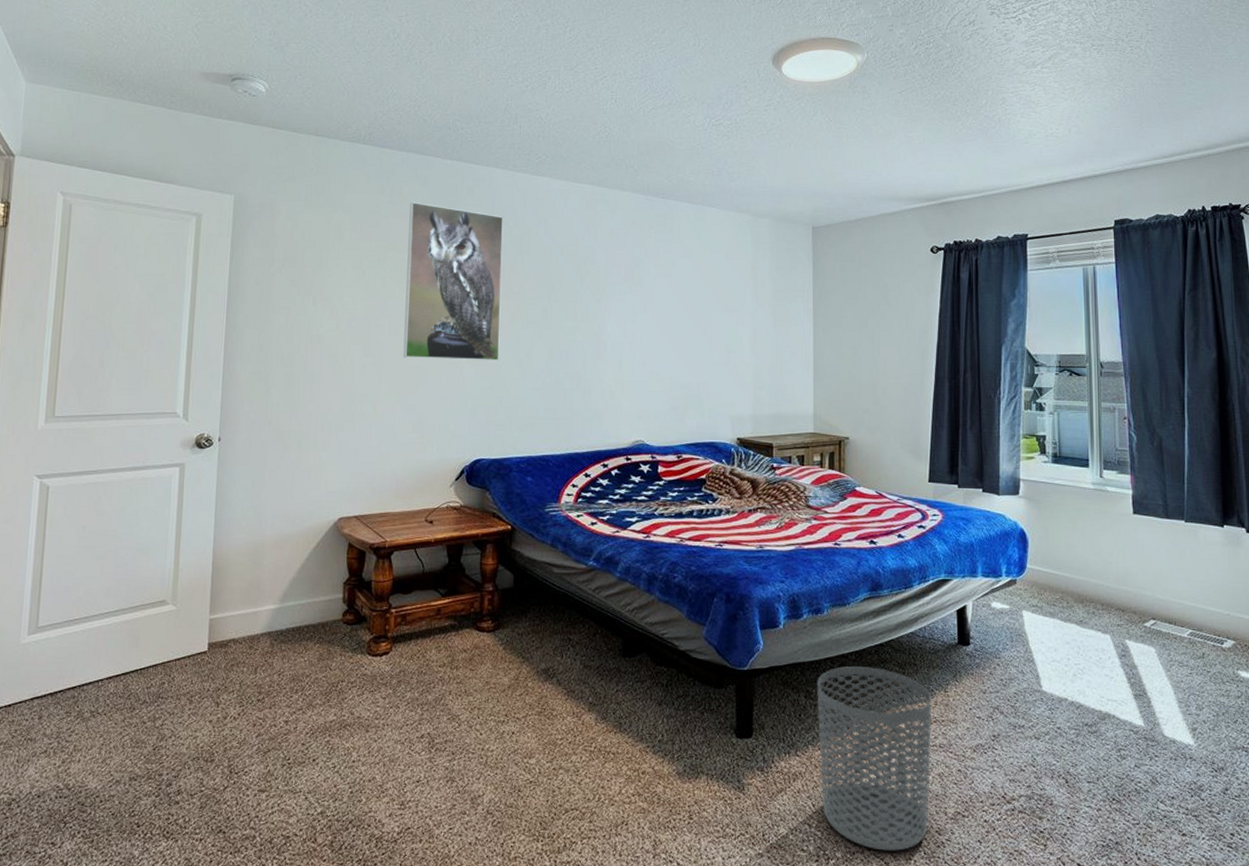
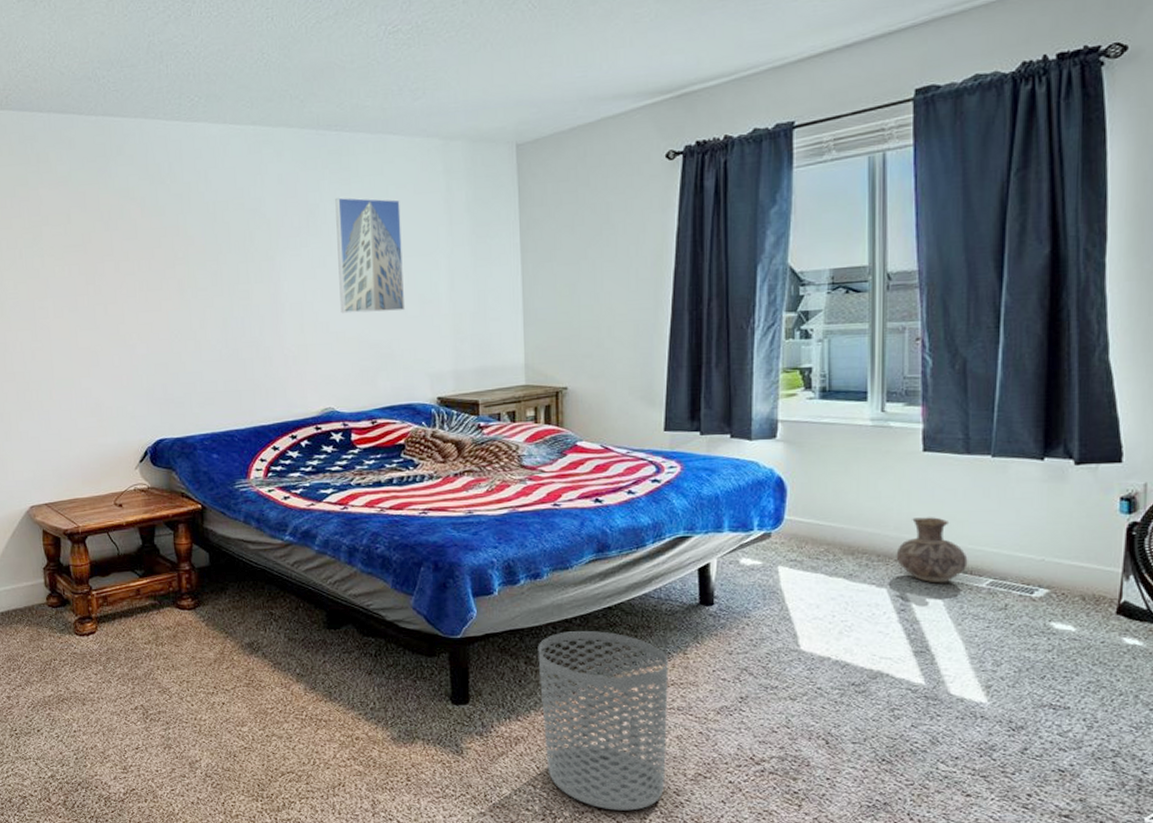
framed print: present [403,201,504,360] -> none [58,168,171,340]
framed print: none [656,254,714,358] -> present [335,197,406,314]
ceramic jug: none [1116,572,1172,632] -> present [896,517,968,583]

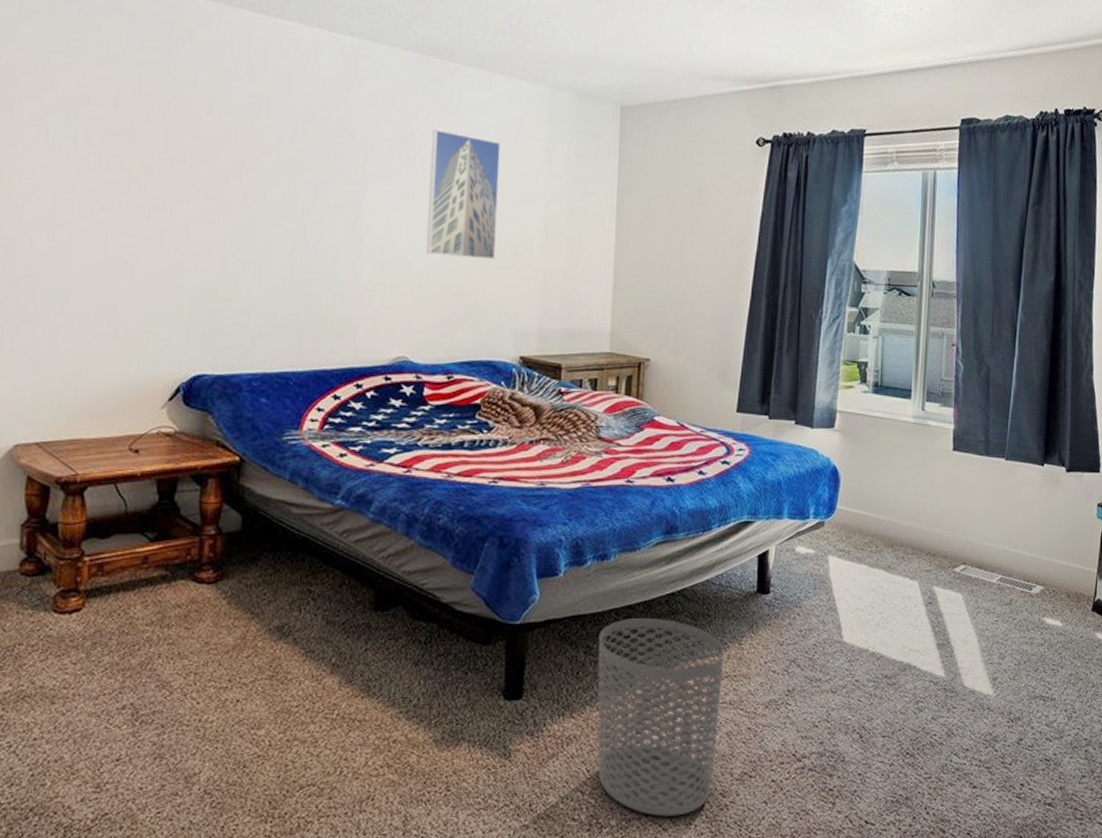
ceramic jug: present [896,517,968,583] -> none [927,513,984,578]

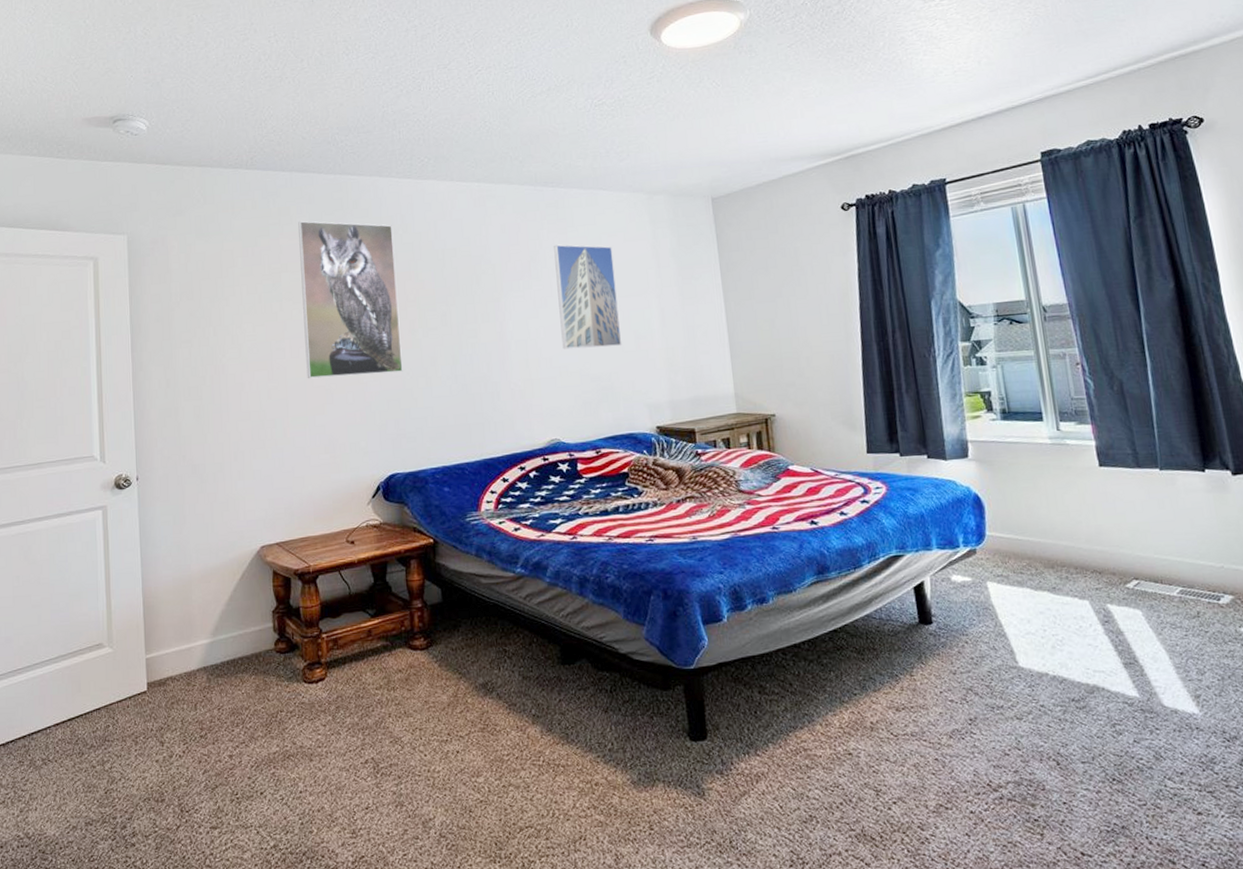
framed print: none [100,41,236,253] -> present [298,220,403,379]
waste bin: present [597,619,724,816] -> none [770,655,909,851]

